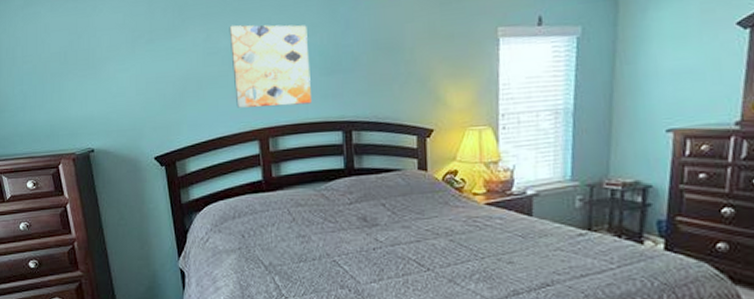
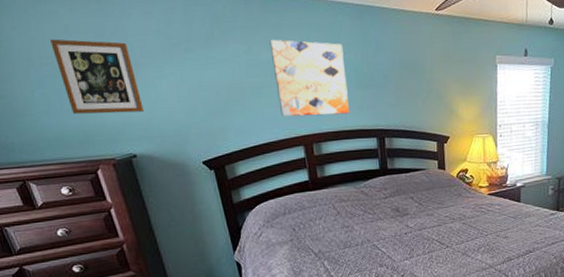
picture frame: none [32,37,104,109] -> present [50,39,144,114]

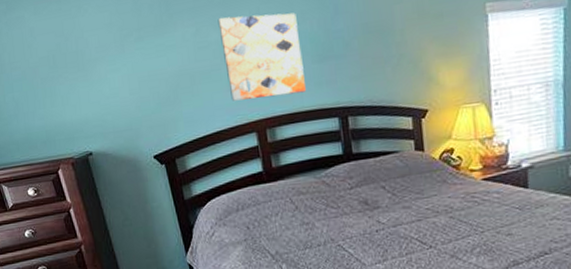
picture frame: present [50,39,144,114] -> none [18,39,98,115]

